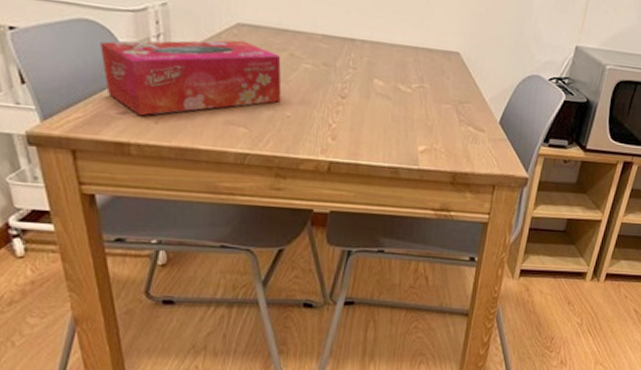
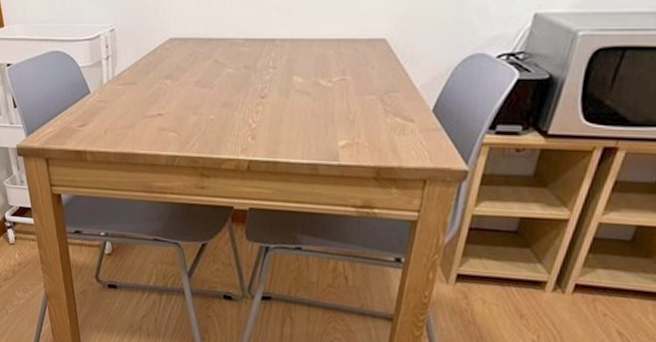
tissue box: present [100,40,282,116] -> none [66,54,207,128]

